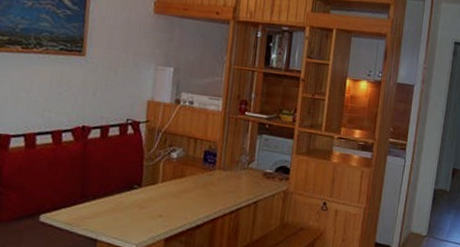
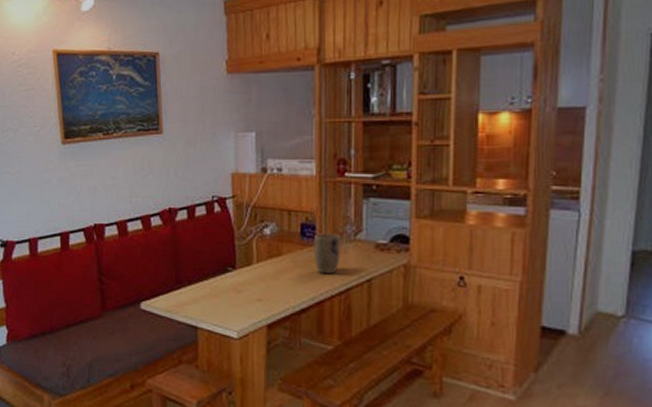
plant pot: none [212,160,237,196] -> present [314,233,341,275]

